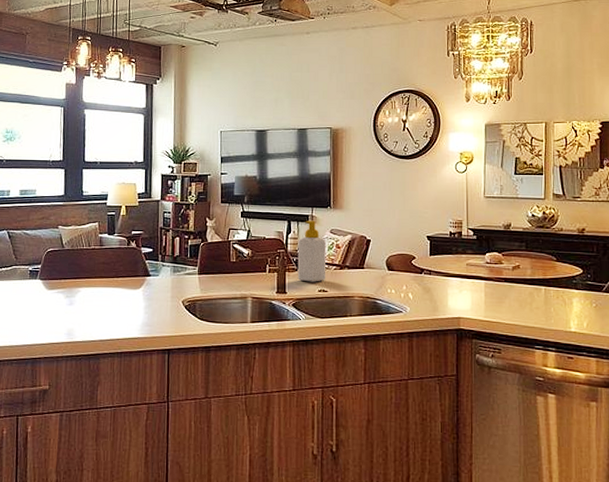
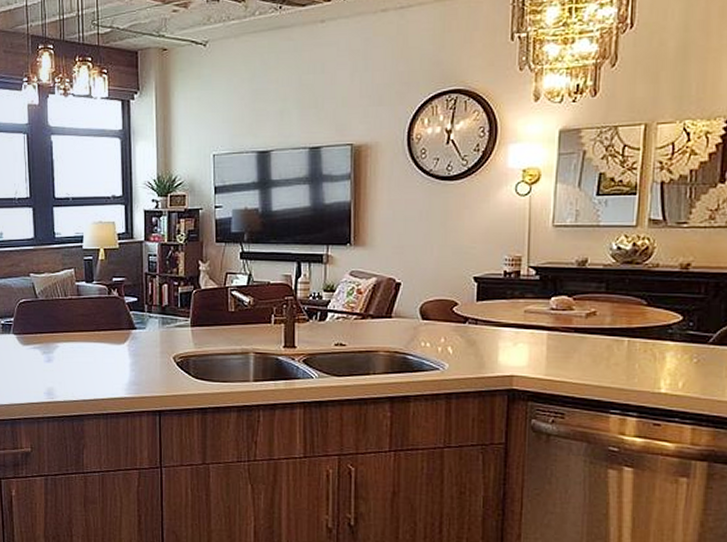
soap bottle: present [297,220,326,282] -> none [309,260,345,335]

